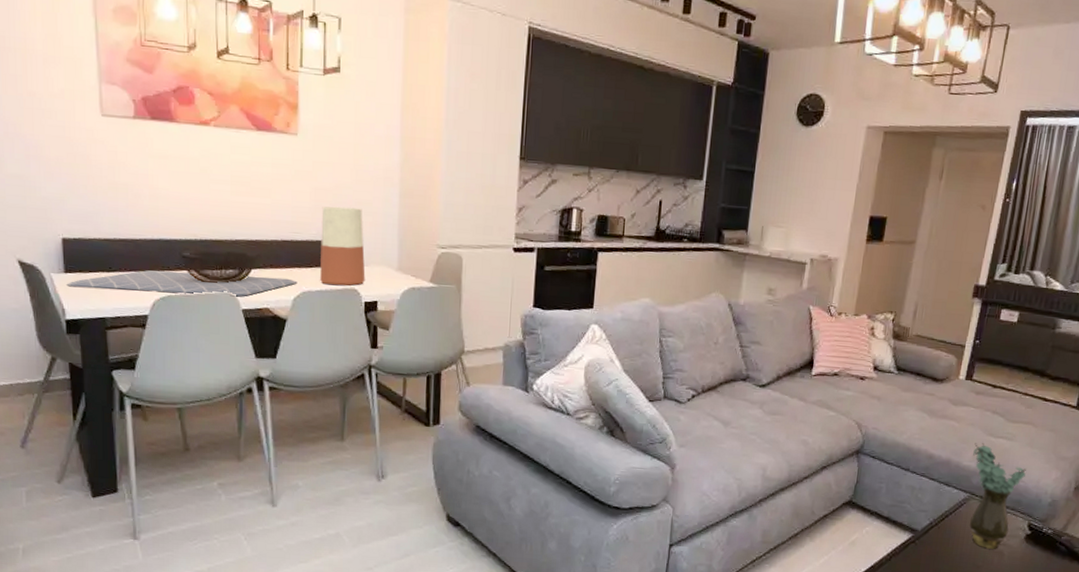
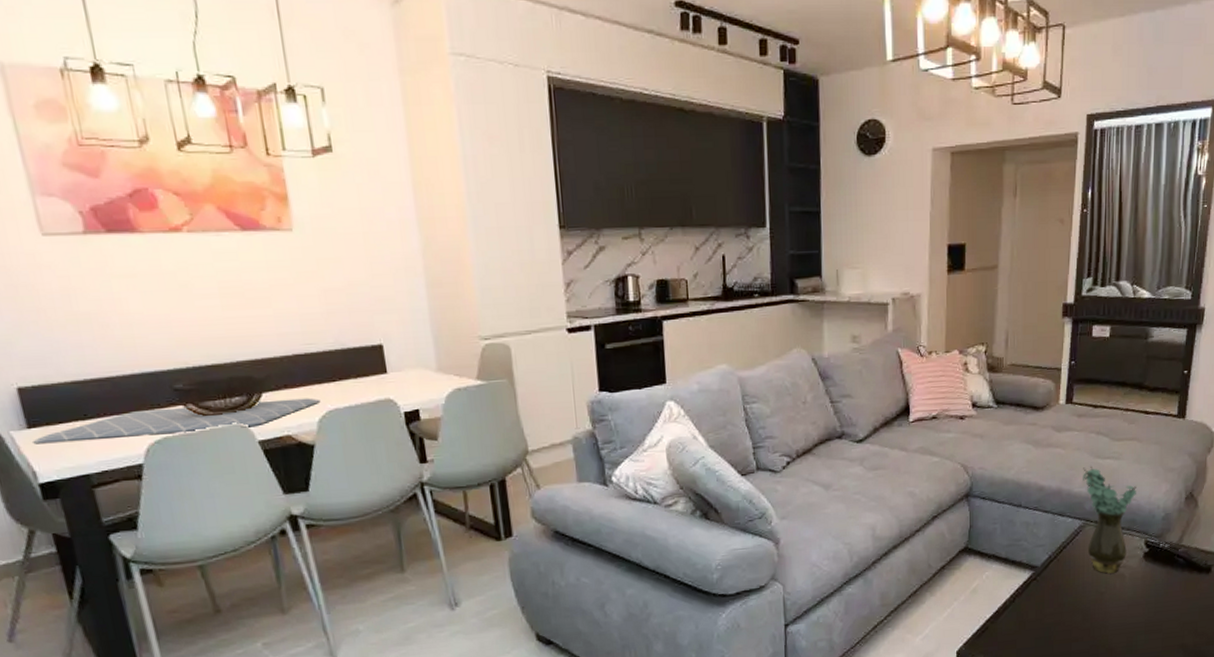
vase: present [320,206,365,286] -> none [335,306,401,399]

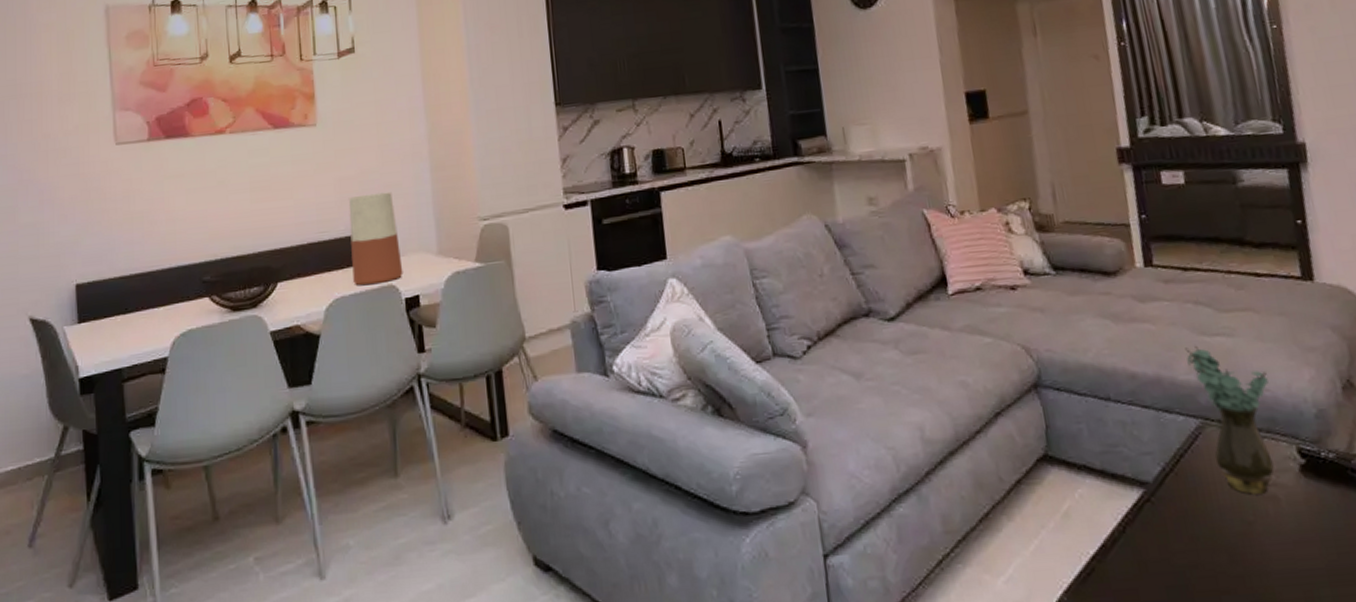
placemat: present [33,398,321,444] -> none [80,286,329,339]
vase: none [335,306,401,399] -> present [348,191,403,286]

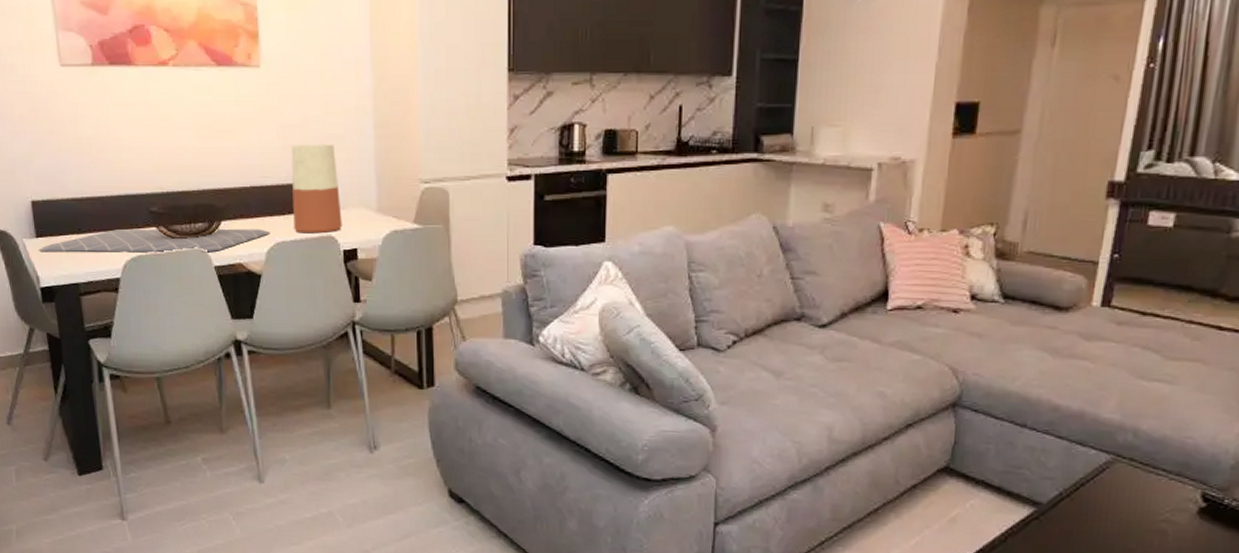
placemat: none [80,286,329,339] -> present [39,228,270,253]
vase: present [1185,345,1275,495] -> none [1116,387,1196,529]

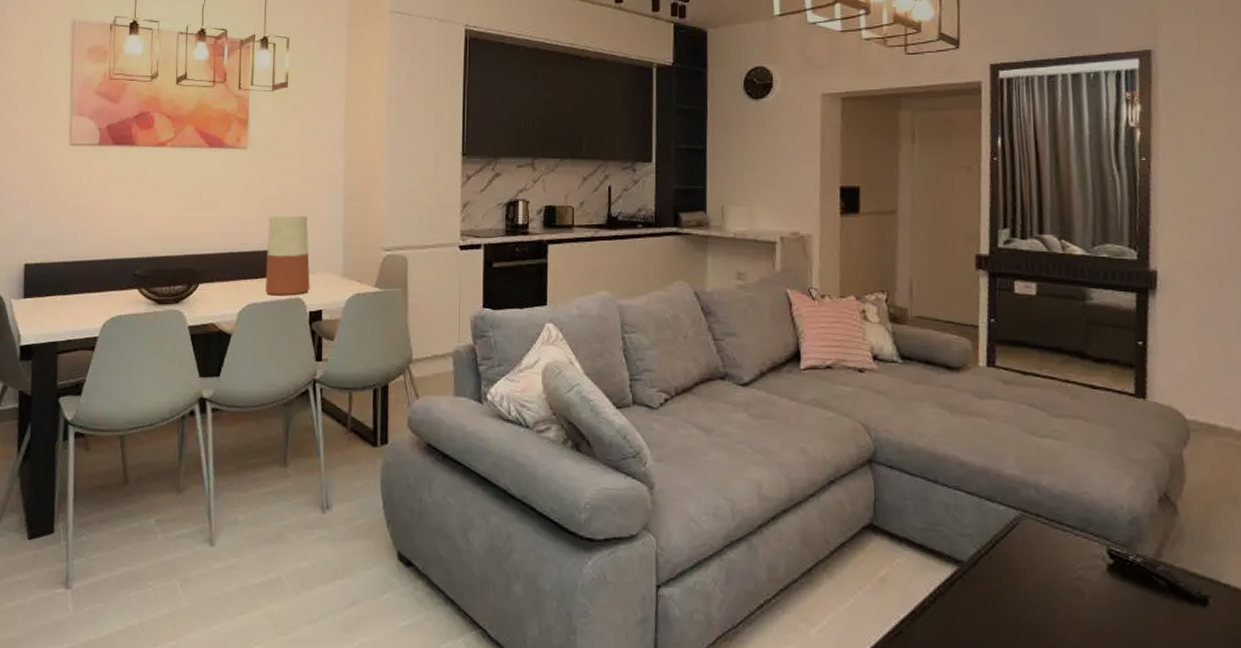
placemat: present [39,228,270,253] -> none [24,290,243,313]

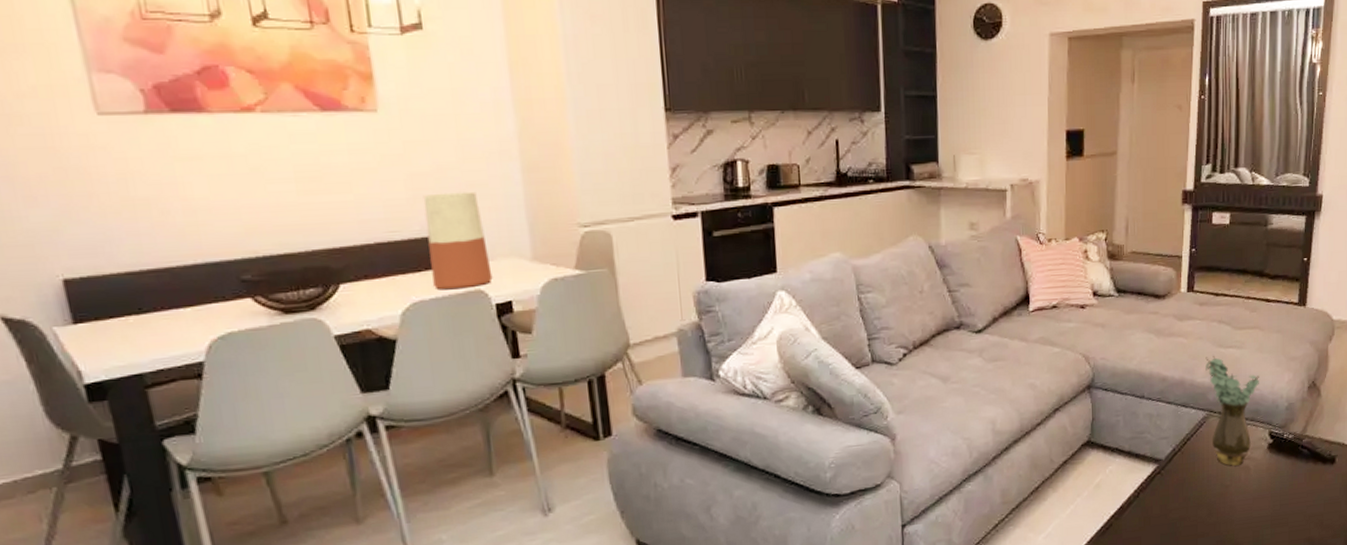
vase: none [1015,443,1089,587] -> present [1205,355,1259,466]

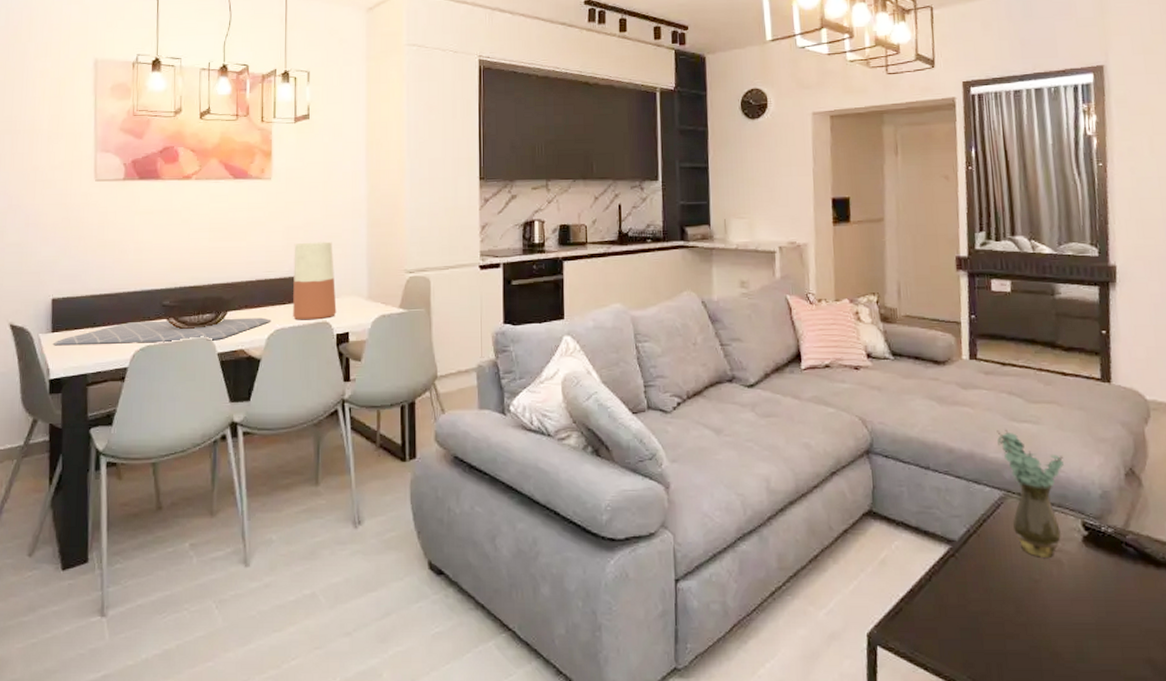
placemat: none [79,289,404,341] -> present [53,317,271,346]

